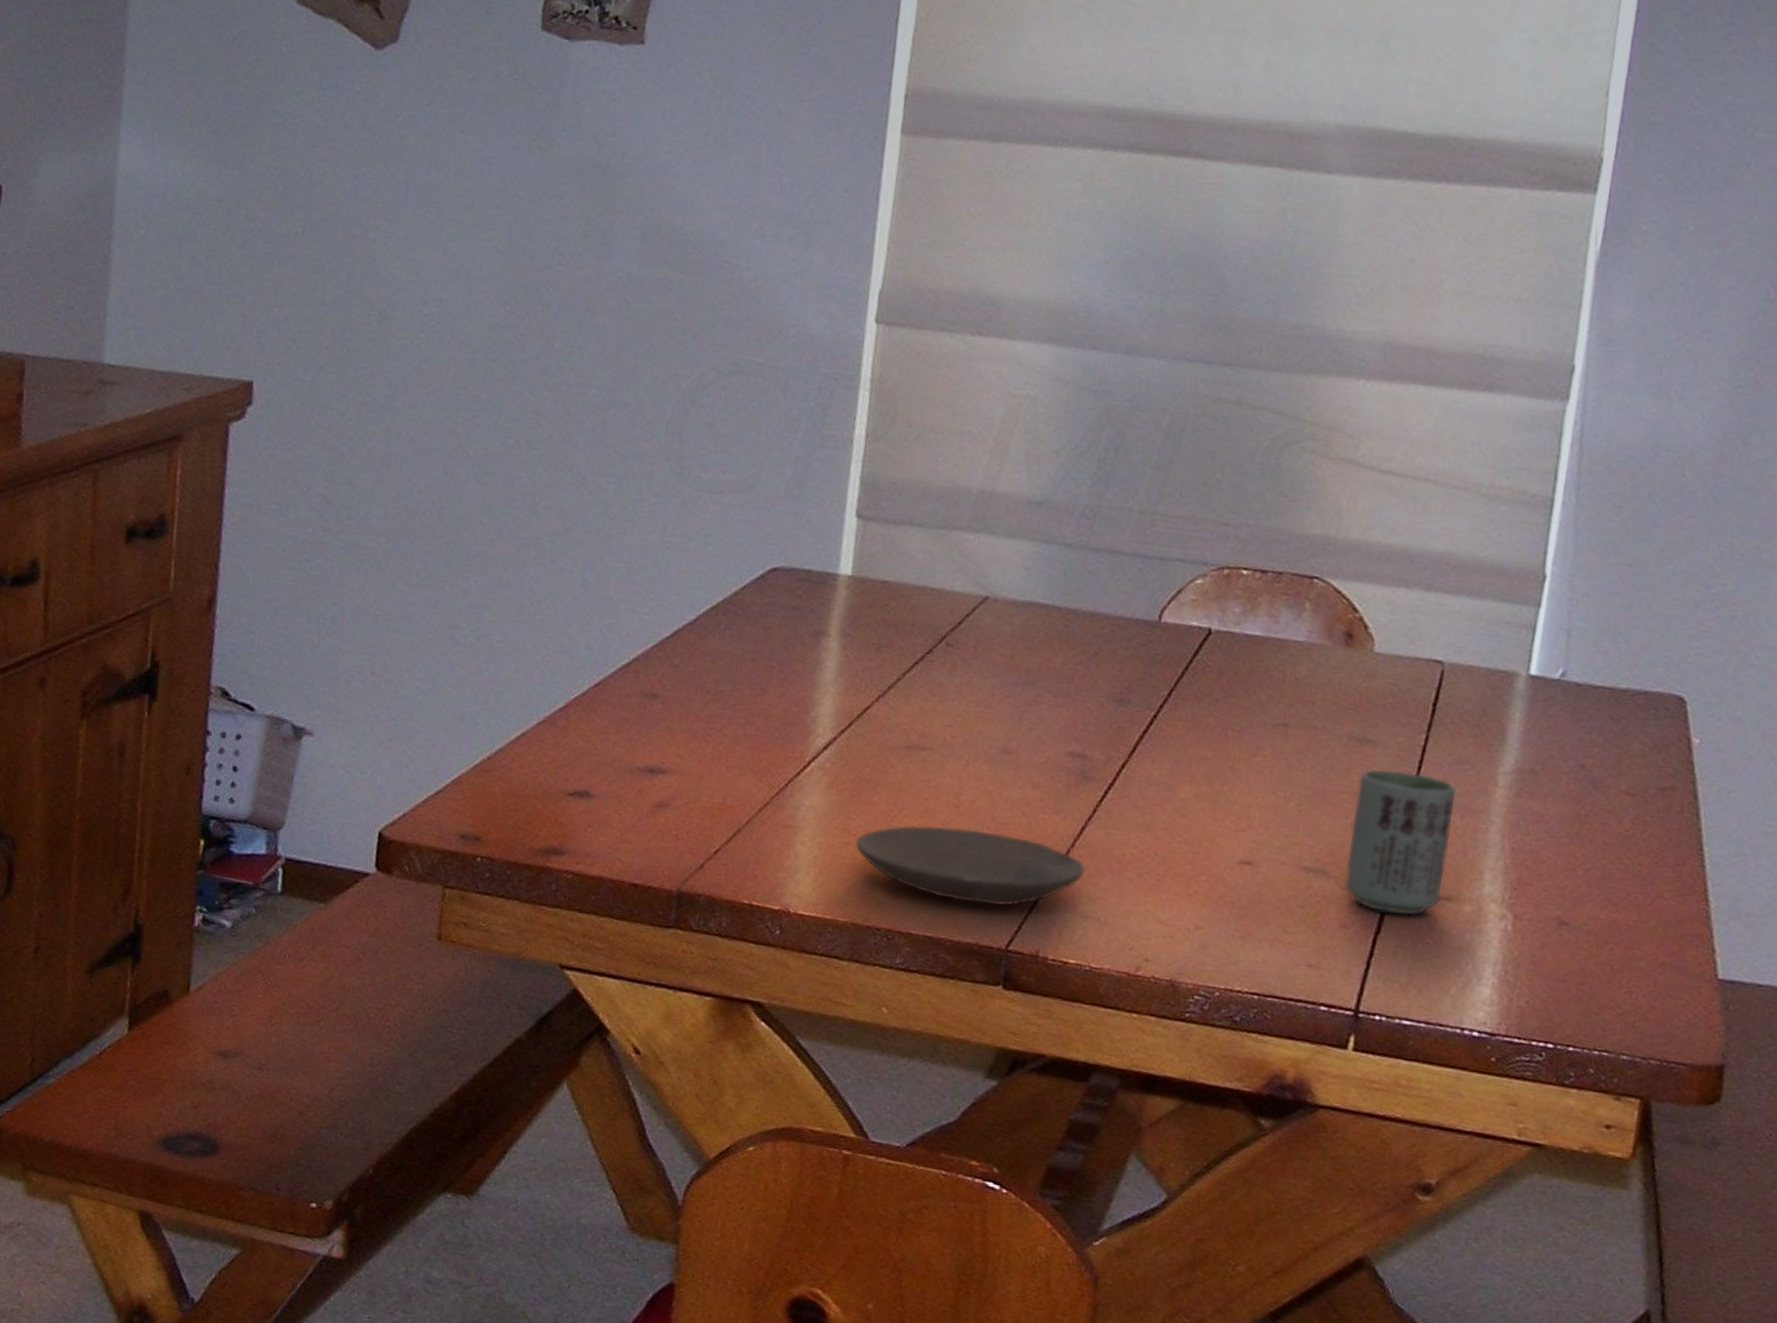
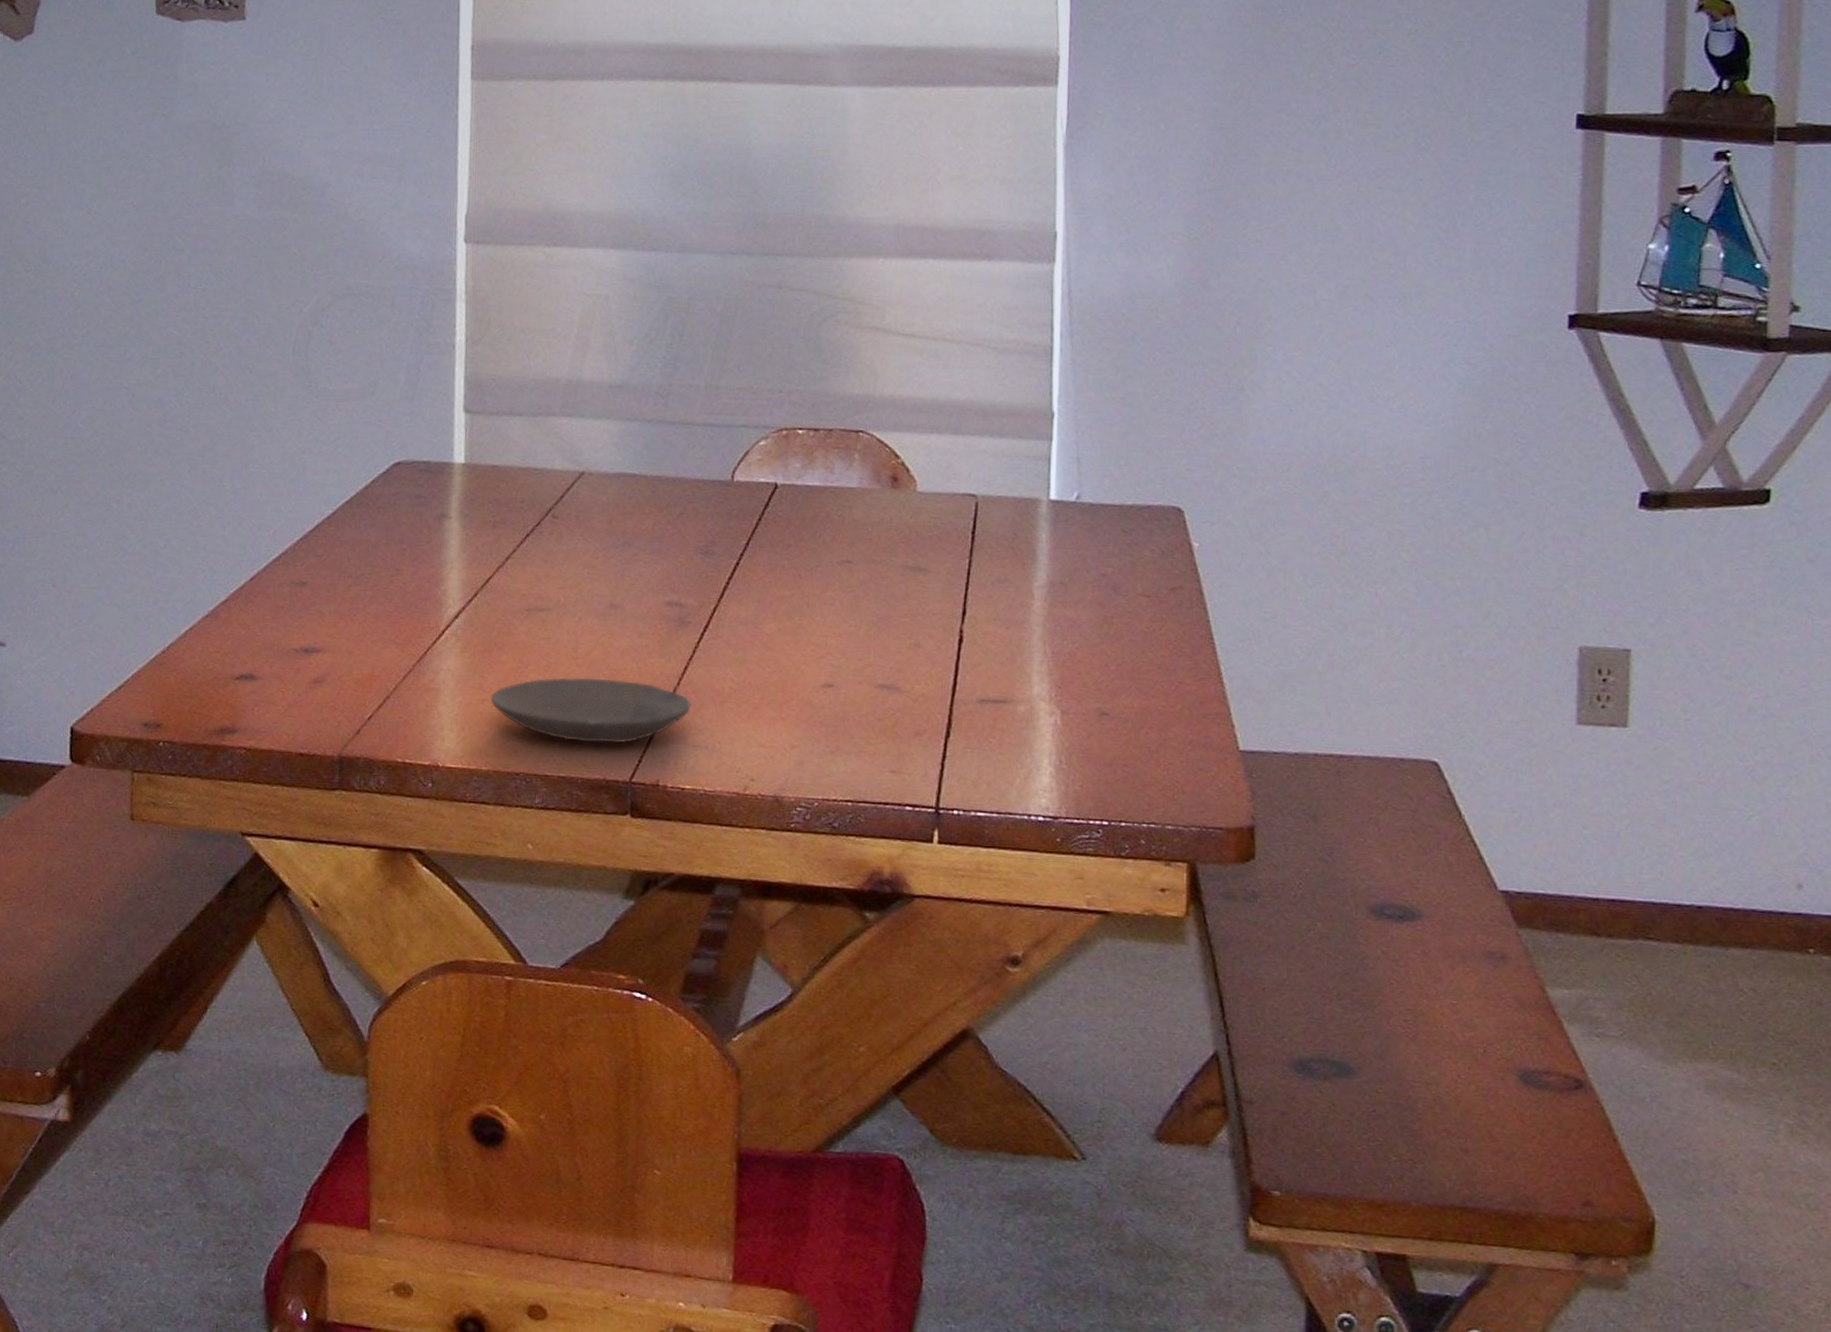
cup: present [1345,768,1456,916] -> none [914,592,1000,720]

